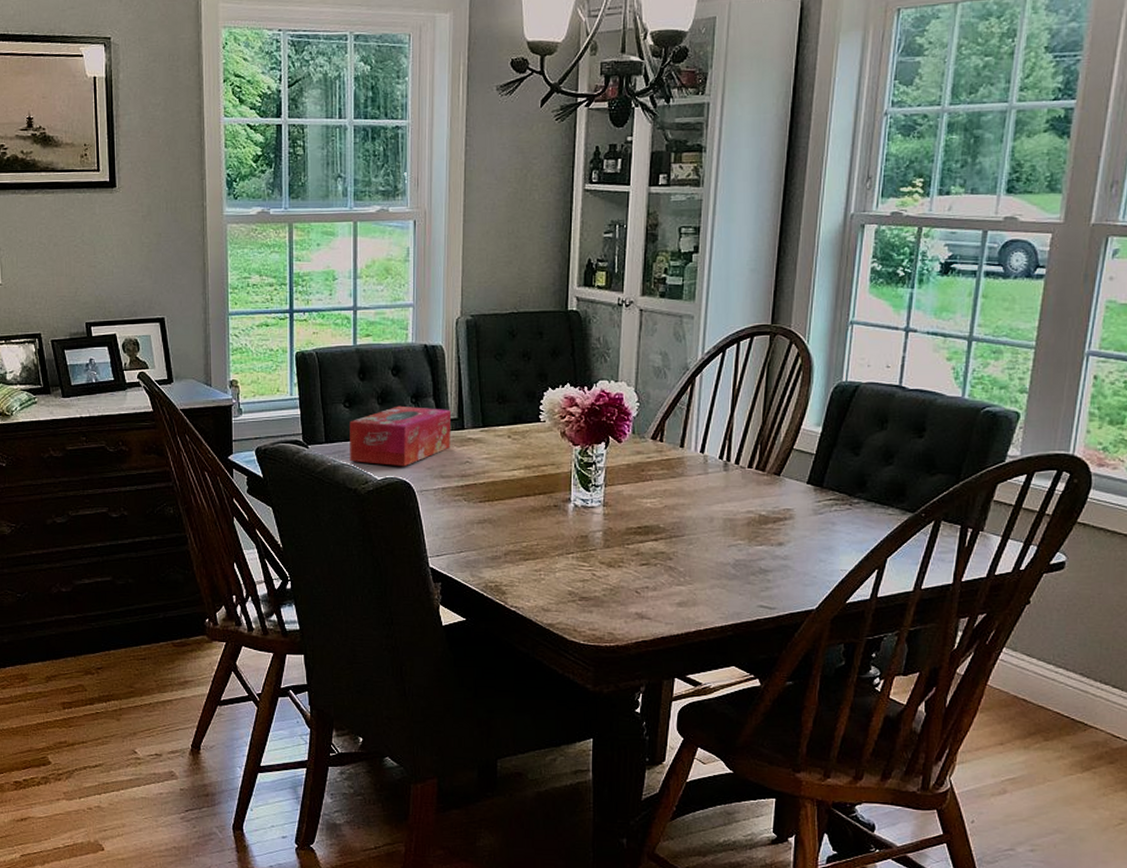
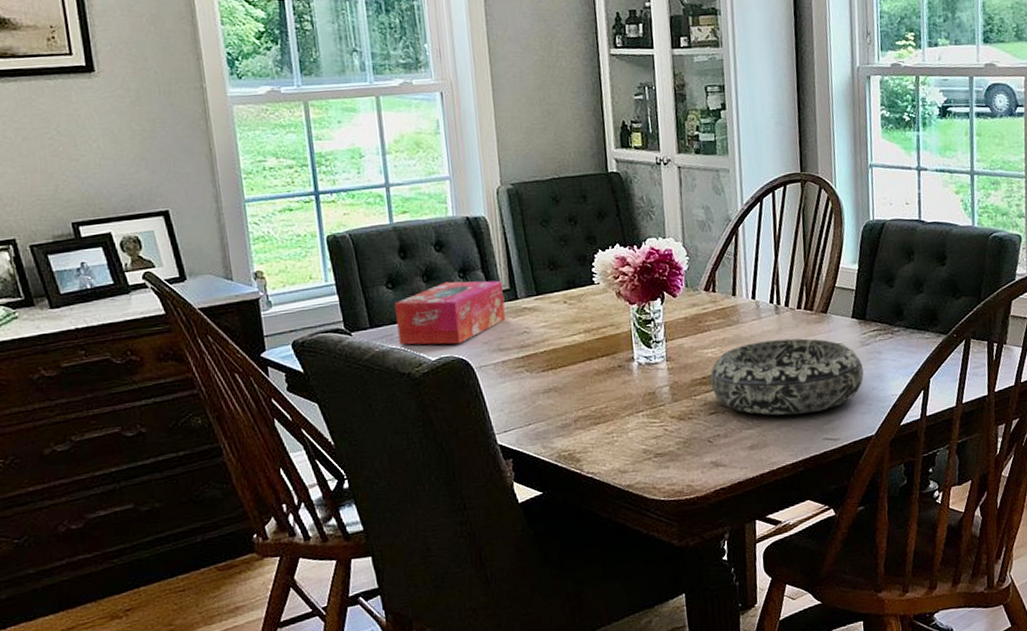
decorative bowl: none [645,498,812,577] -> present [710,338,864,416]

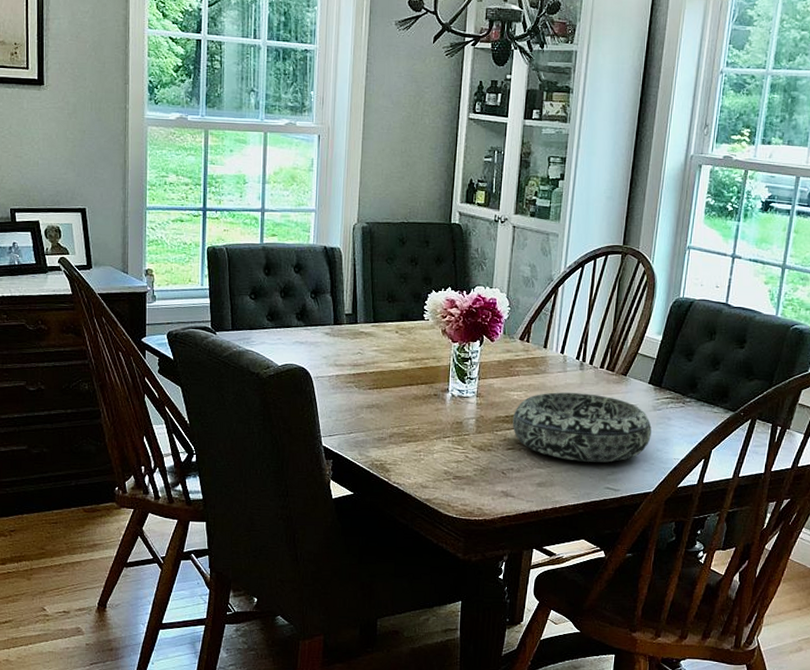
tissue box: present [395,280,506,345] -> none [254,300,346,355]

